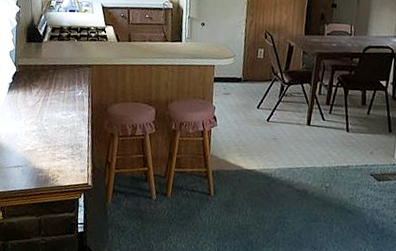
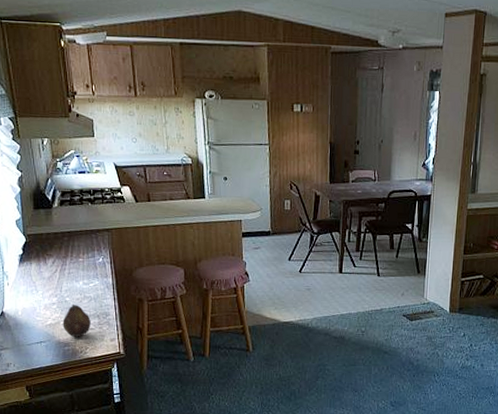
fruit: none [39,133,65,165] -> present [62,304,91,337]

